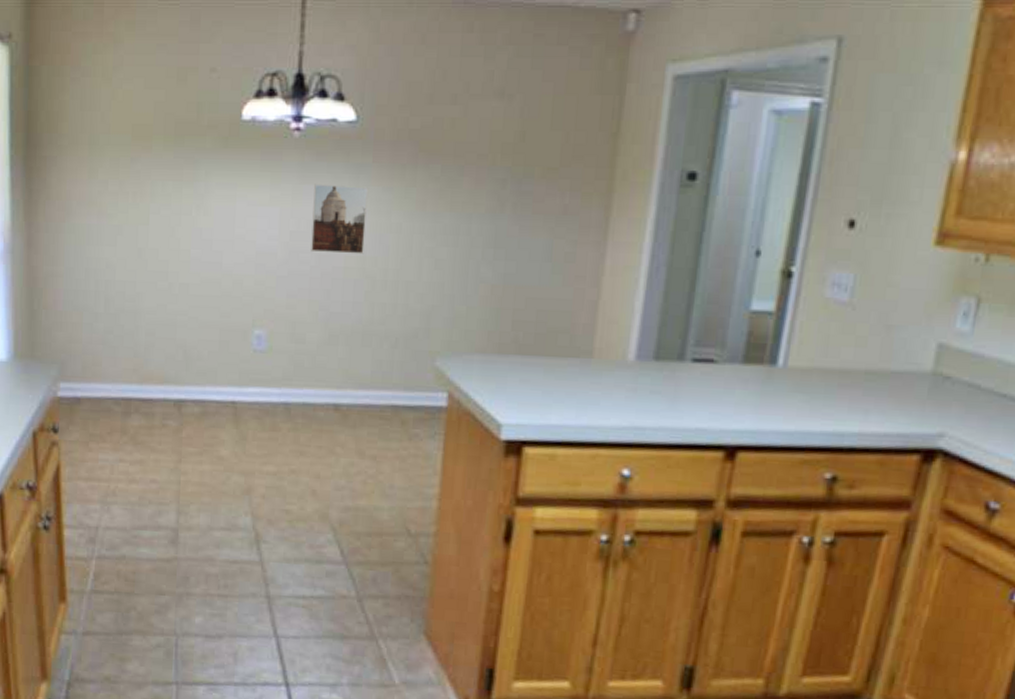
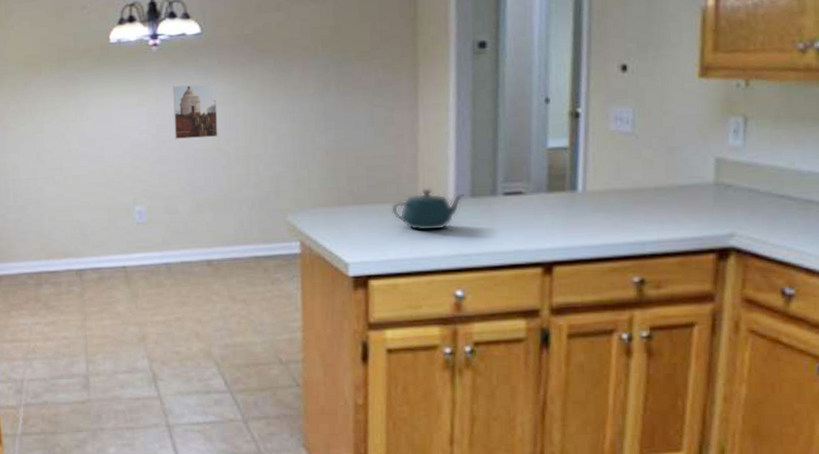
teapot: none [560,343,646,396] -> present [391,188,464,232]

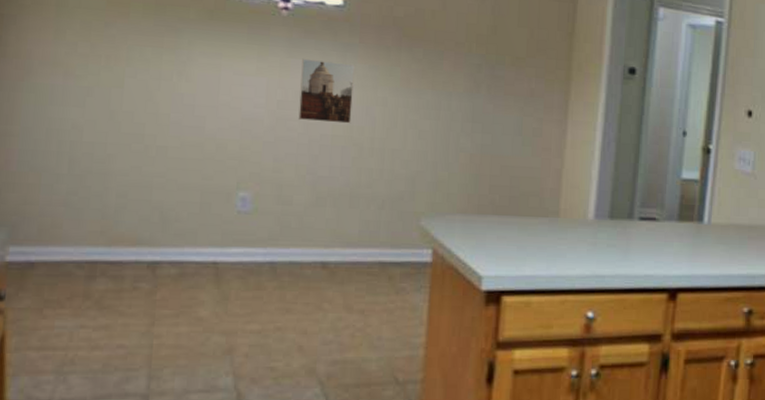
teapot: present [391,188,464,232] -> none [532,205,603,250]

